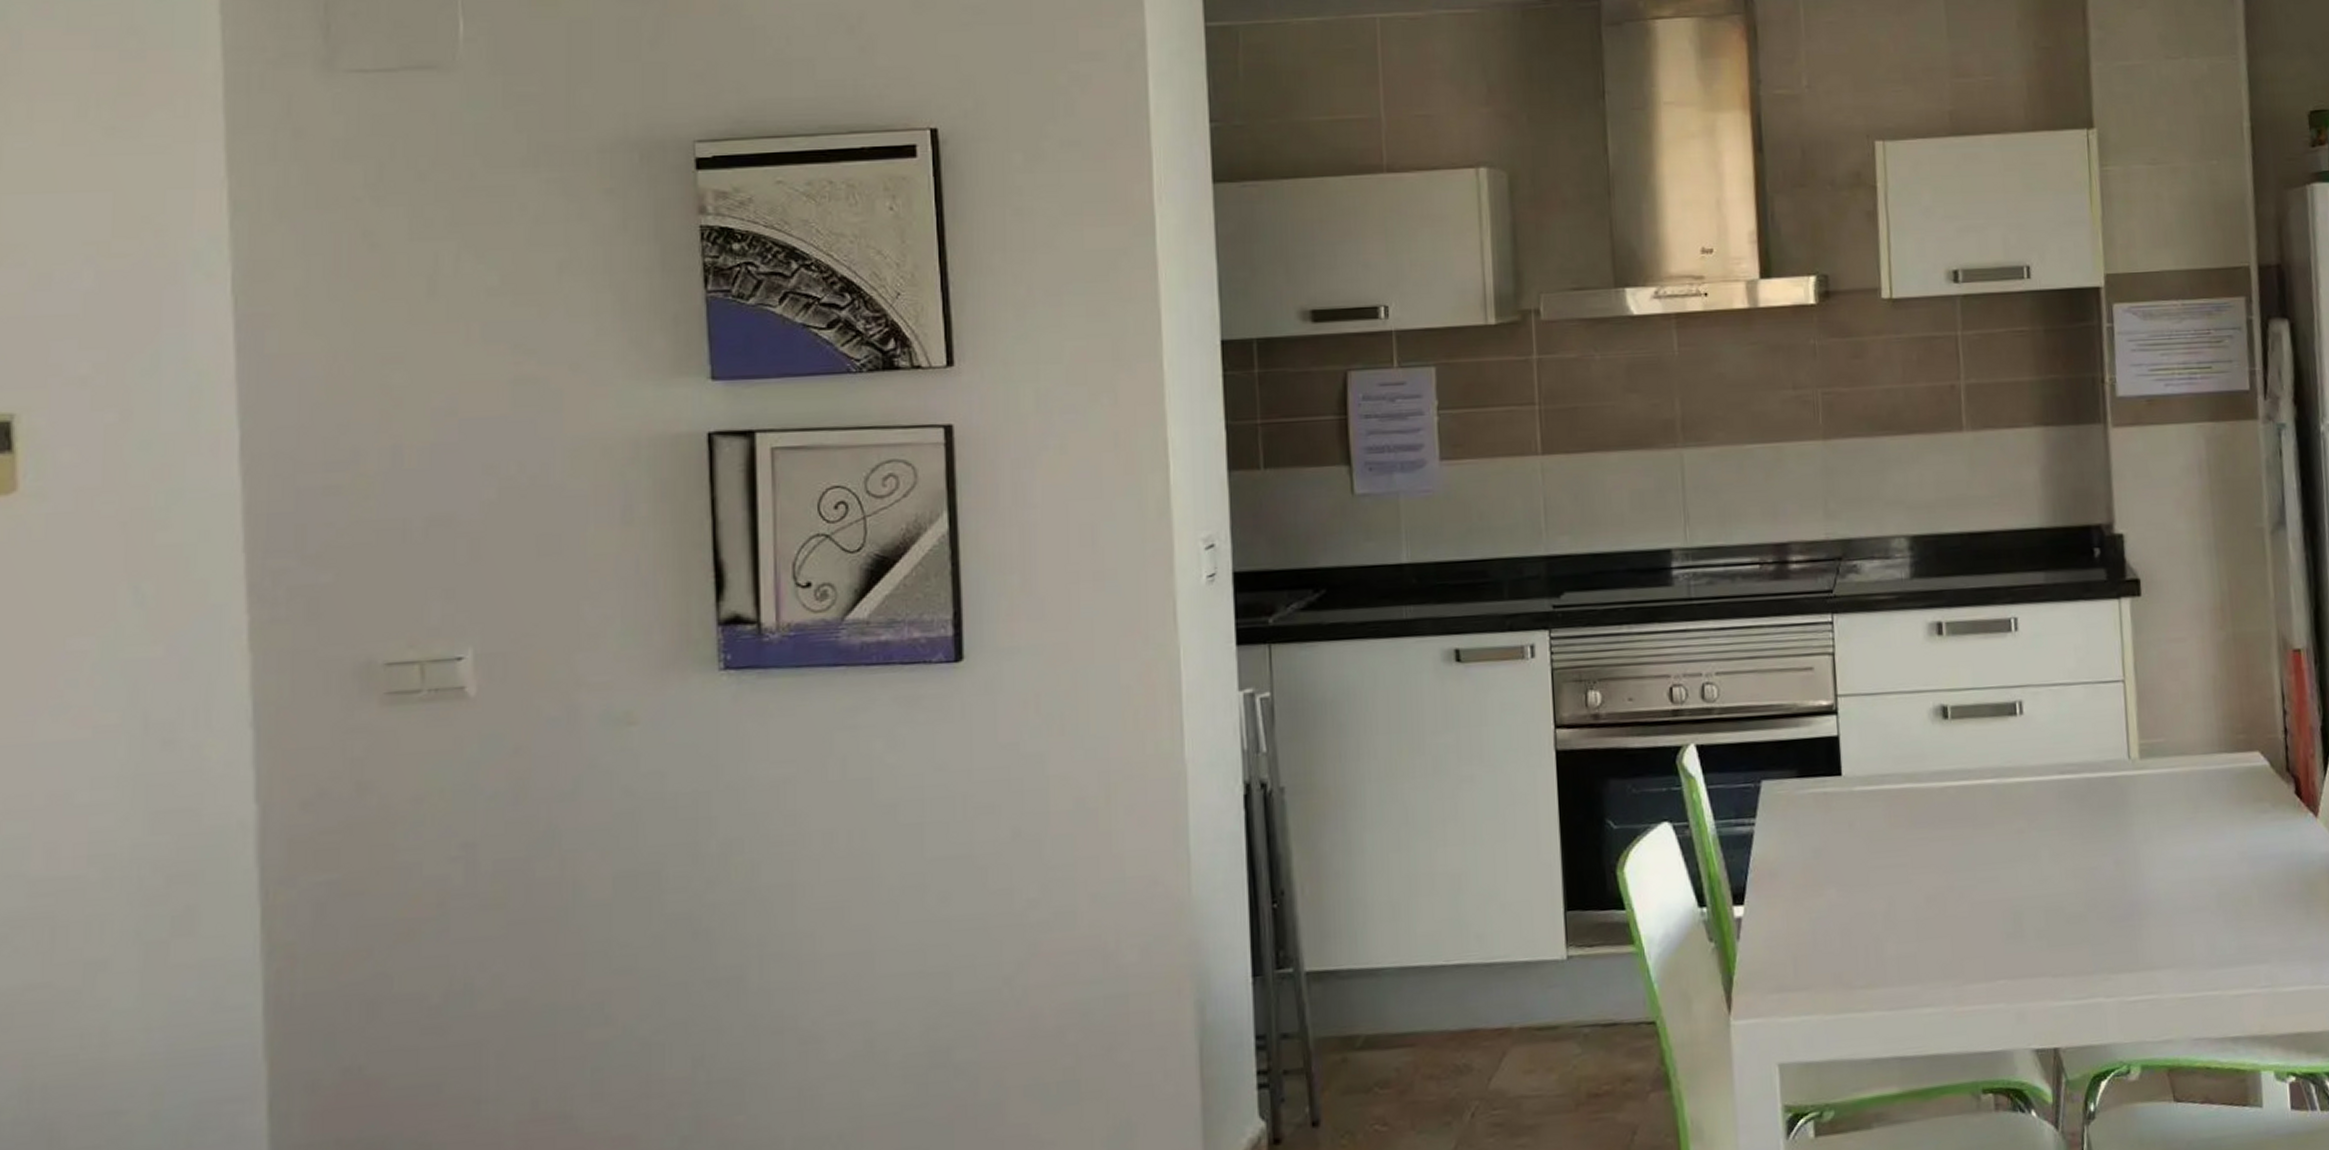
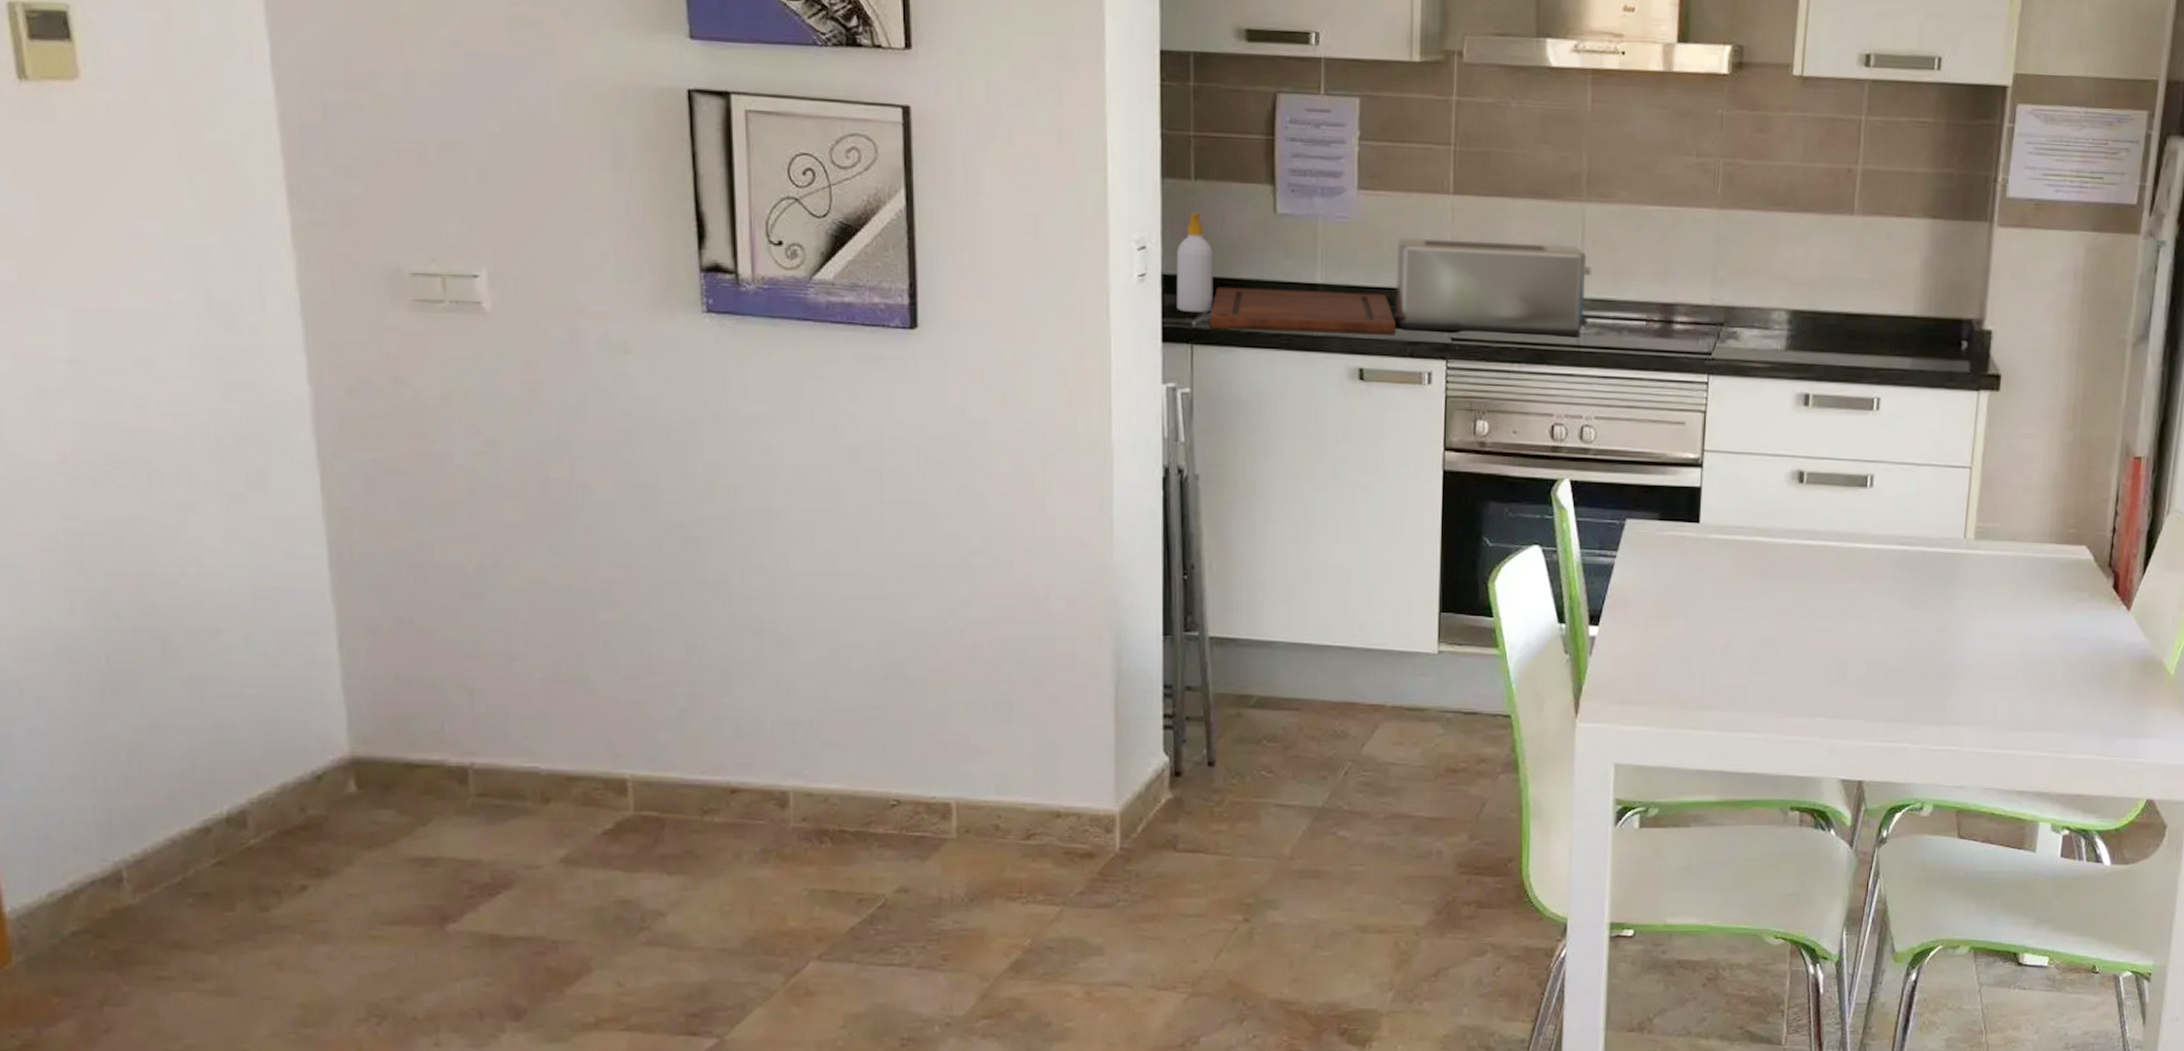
soap bottle: none [1249,502,1291,611] -> present [1177,212,1214,314]
cutting board: none [1288,566,1492,626] -> present [1210,286,1396,337]
toaster: none [1485,493,1698,603] -> present [1393,237,1592,337]

